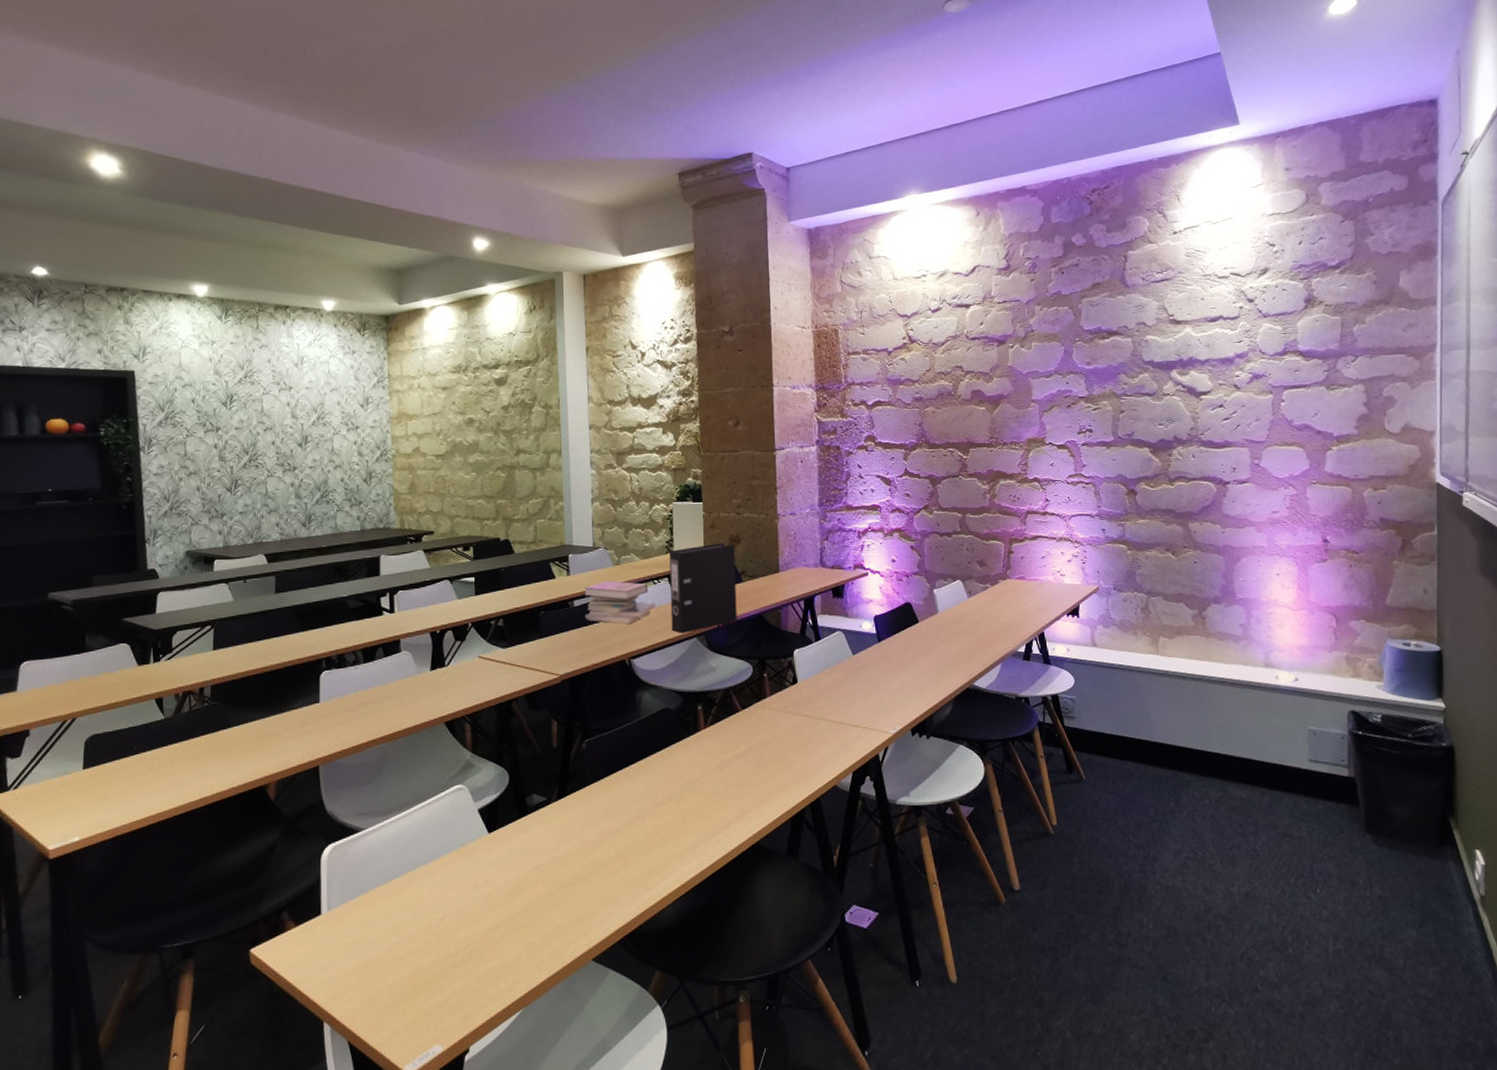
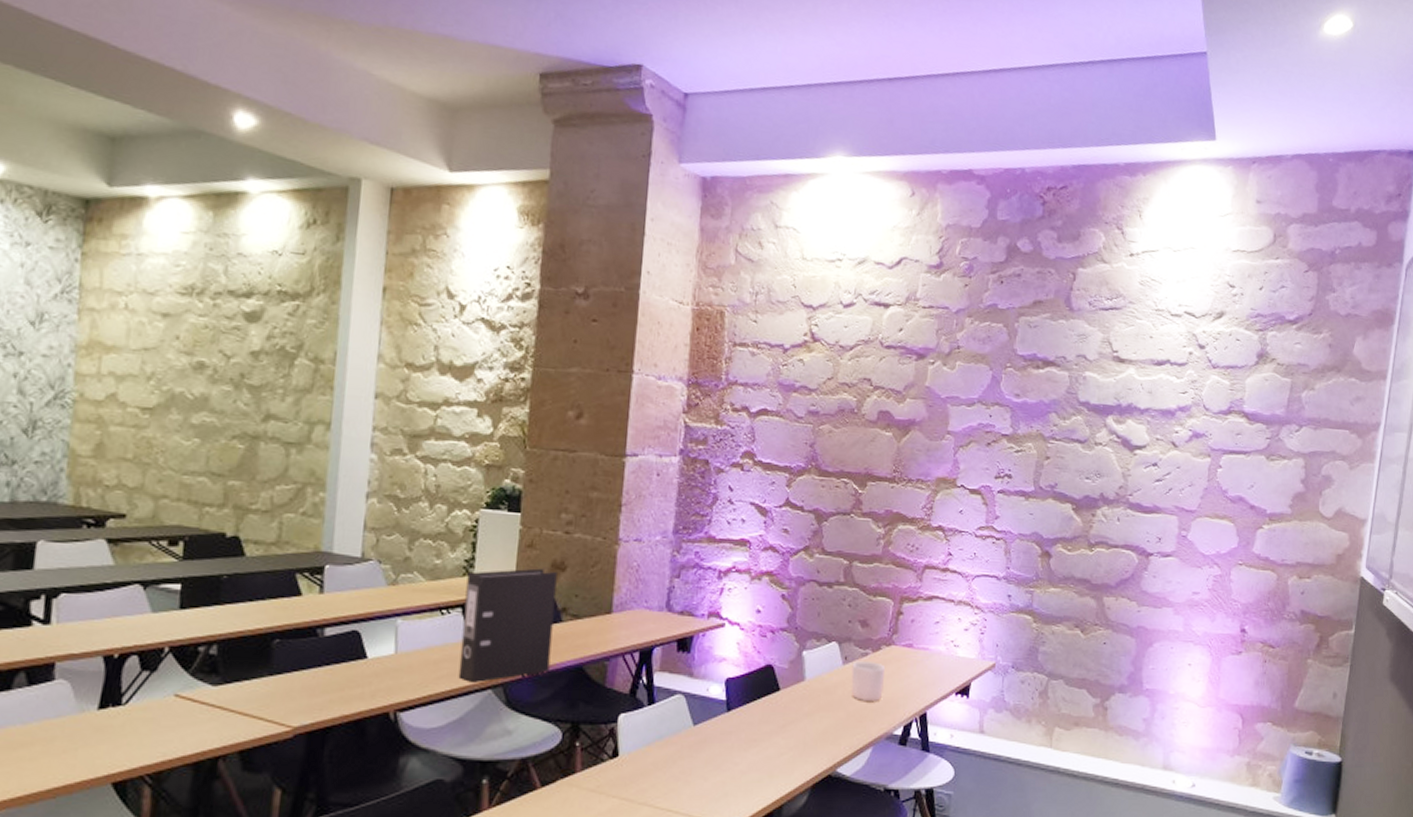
books: present [584,581,656,624] -> none [338,605,441,665]
mug: none [976,594,1005,627] -> present [851,661,886,702]

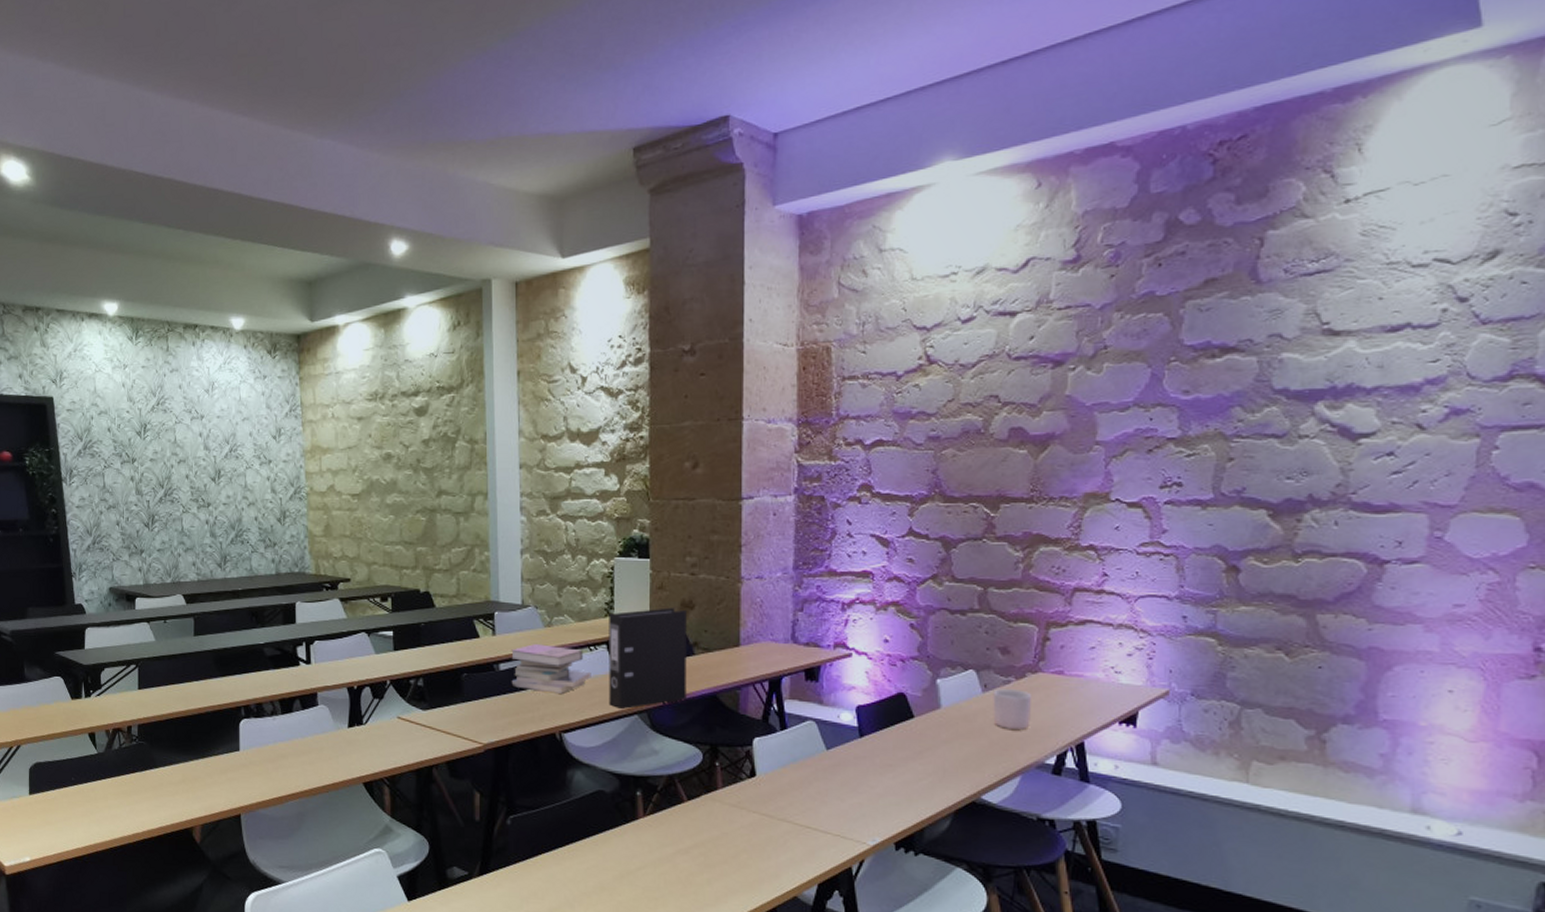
books: none [338,605,441,665] -> present [511,644,591,694]

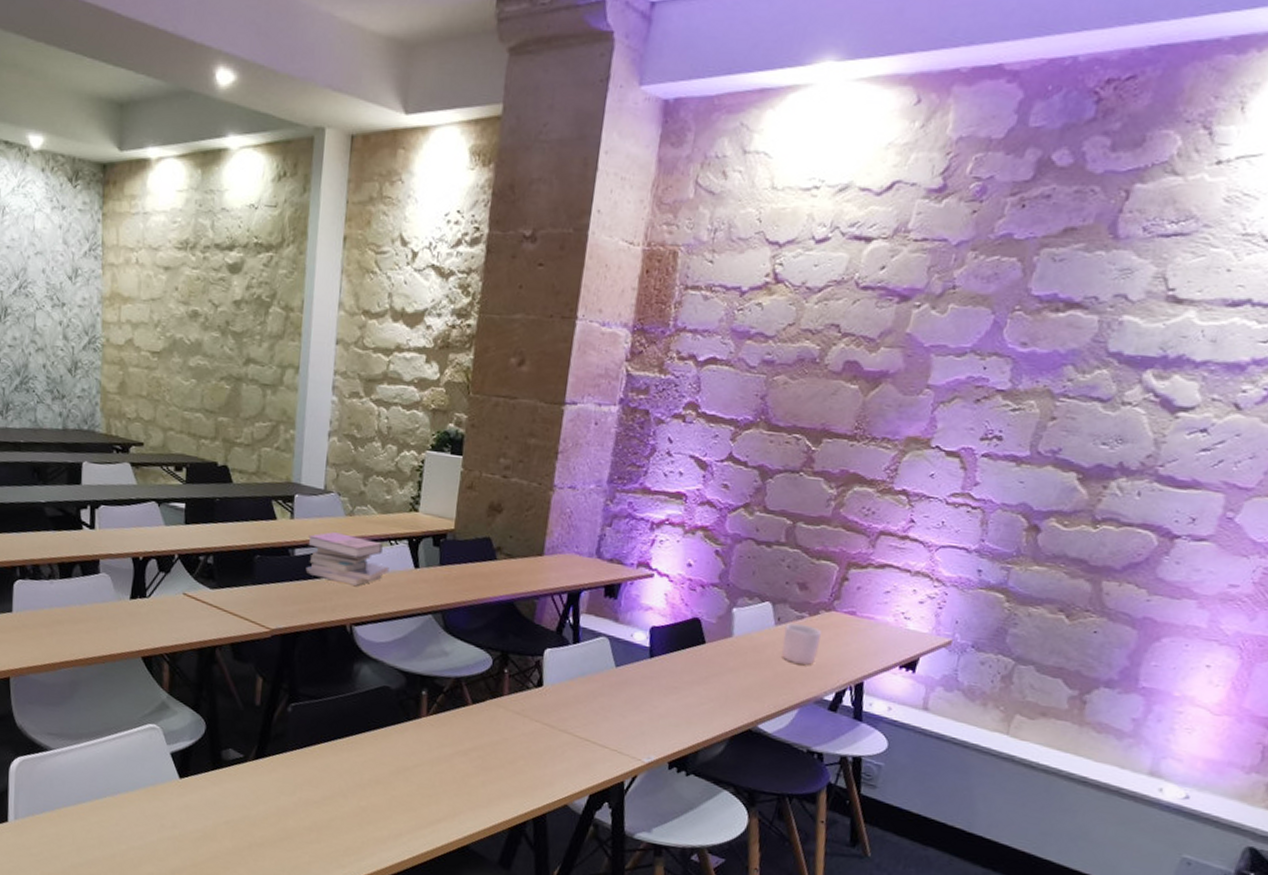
binder: present [609,607,687,710] -> none [403,508,494,608]

